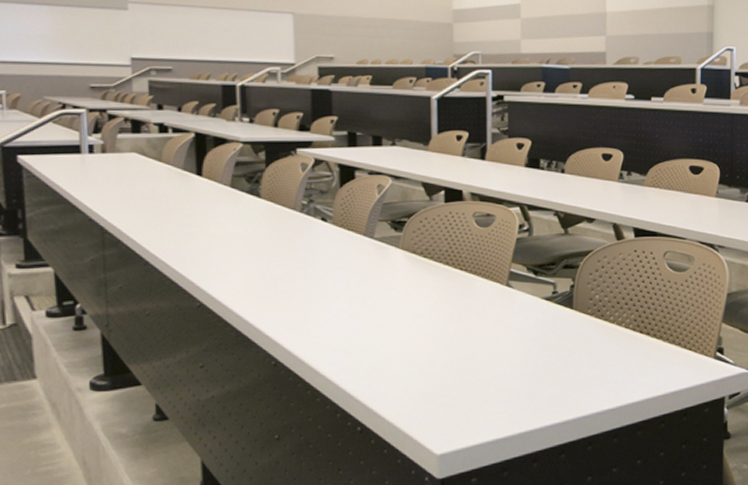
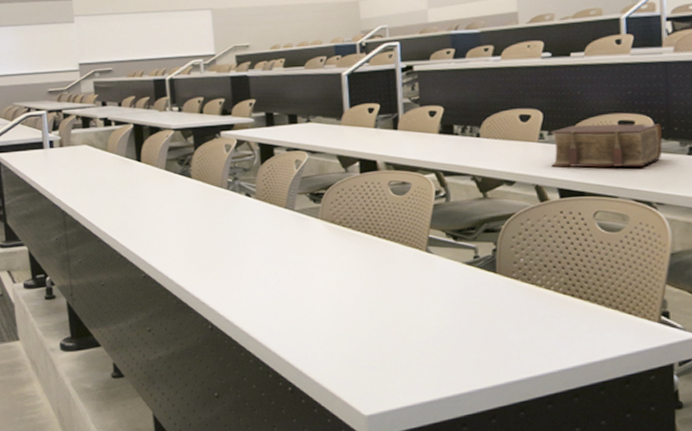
bible: none [629,167,726,211] -> present [550,123,662,168]

